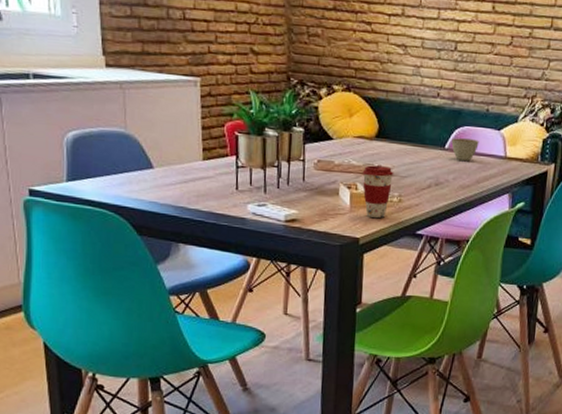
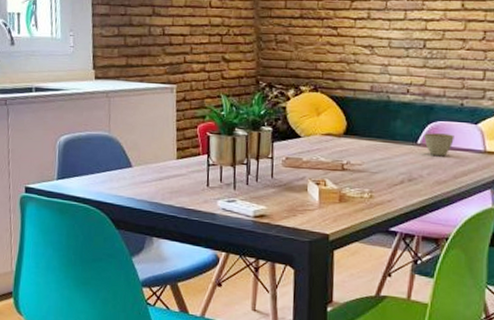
coffee cup: present [362,165,394,219] -> none [331,161,364,215]

